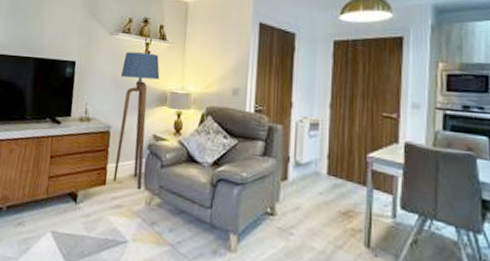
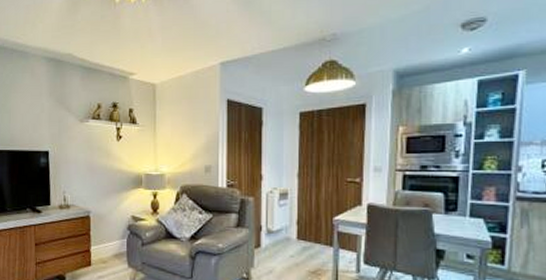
floor lamp: present [113,52,160,189] -> none [95,138,133,267]

